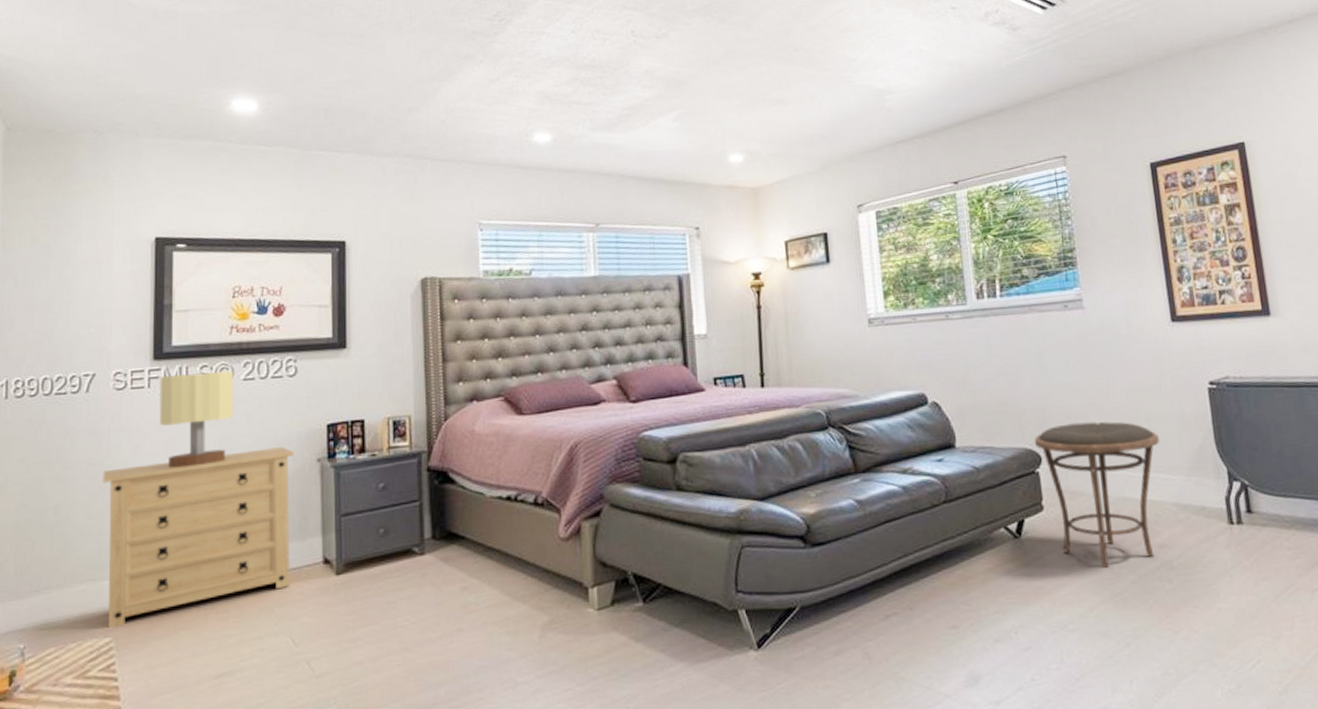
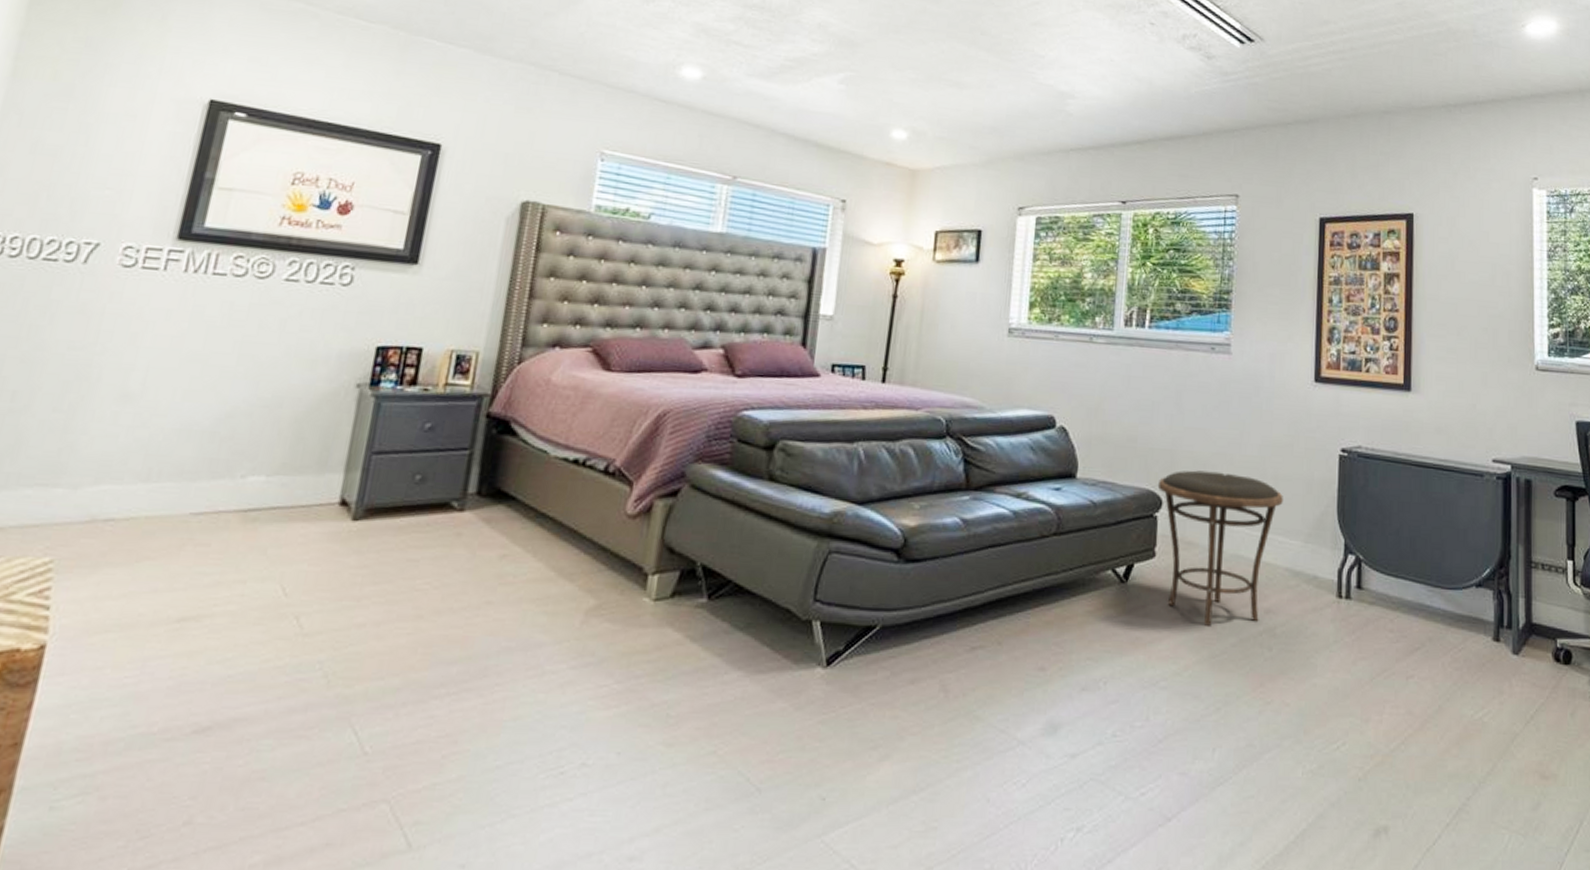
dresser: present [103,447,294,629] -> none [51,358,330,546]
table lamp: present [159,371,234,468] -> none [169,260,275,371]

